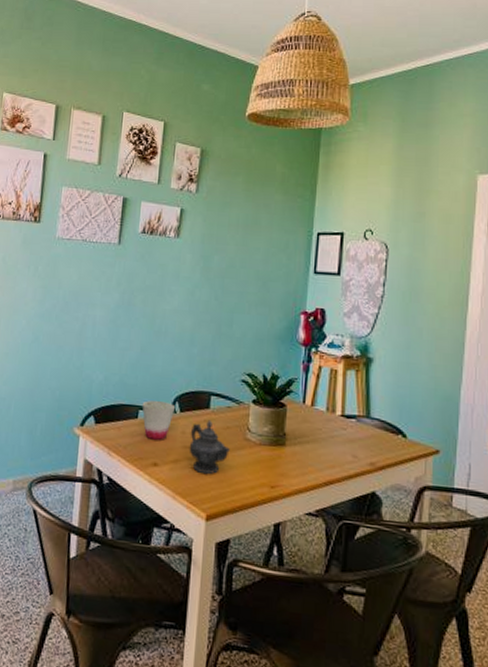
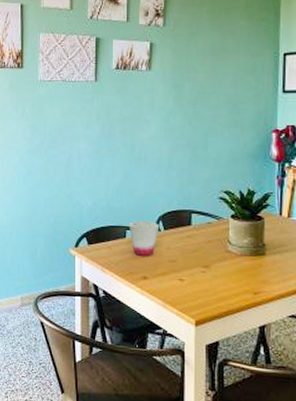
teapot: present [189,419,230,475] -> none [175,235,213,285]

